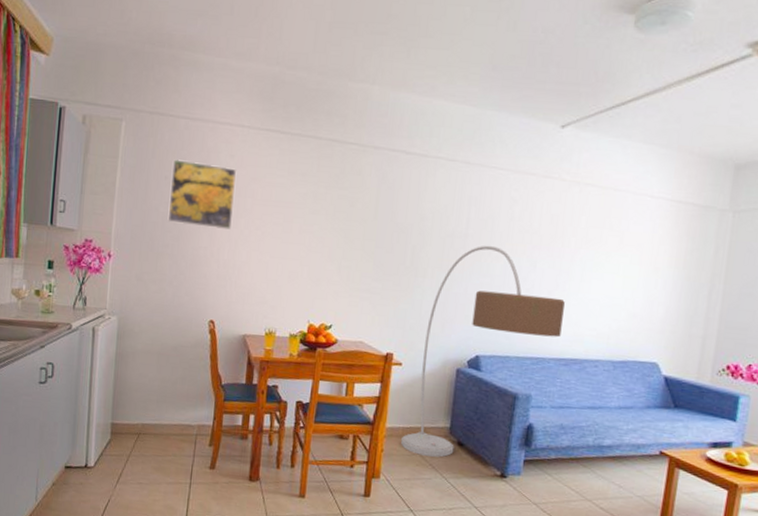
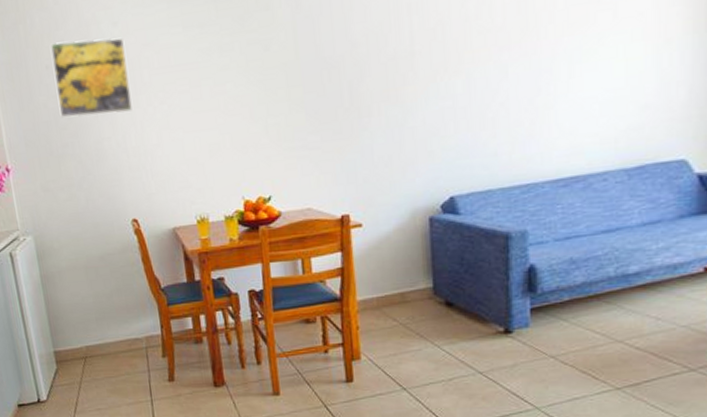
floor lamp: present [401,245,565,458] -> none [378,58,553,325]

